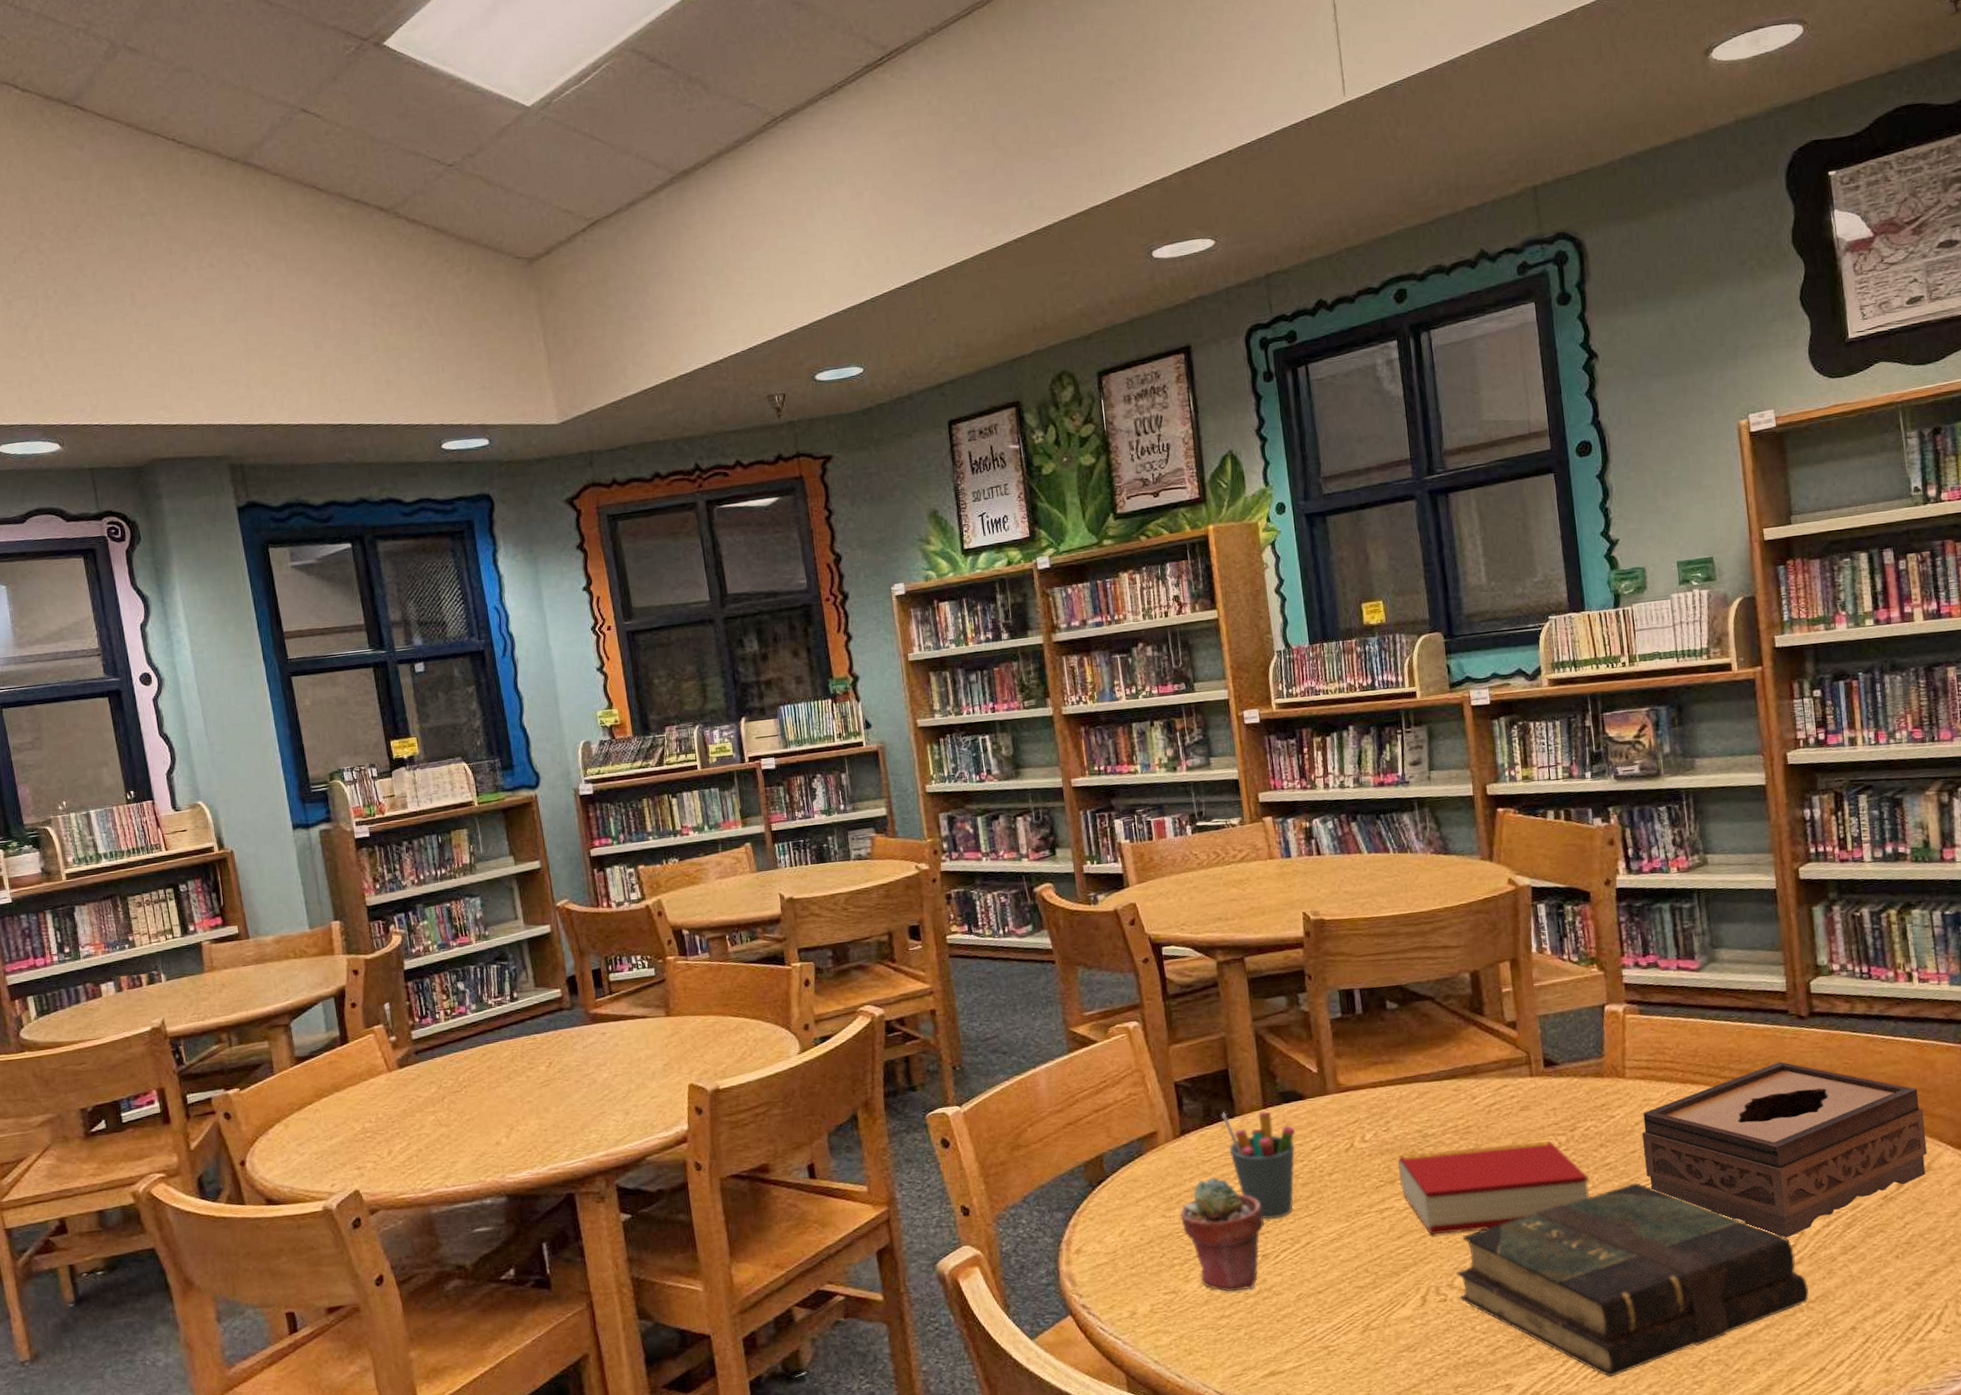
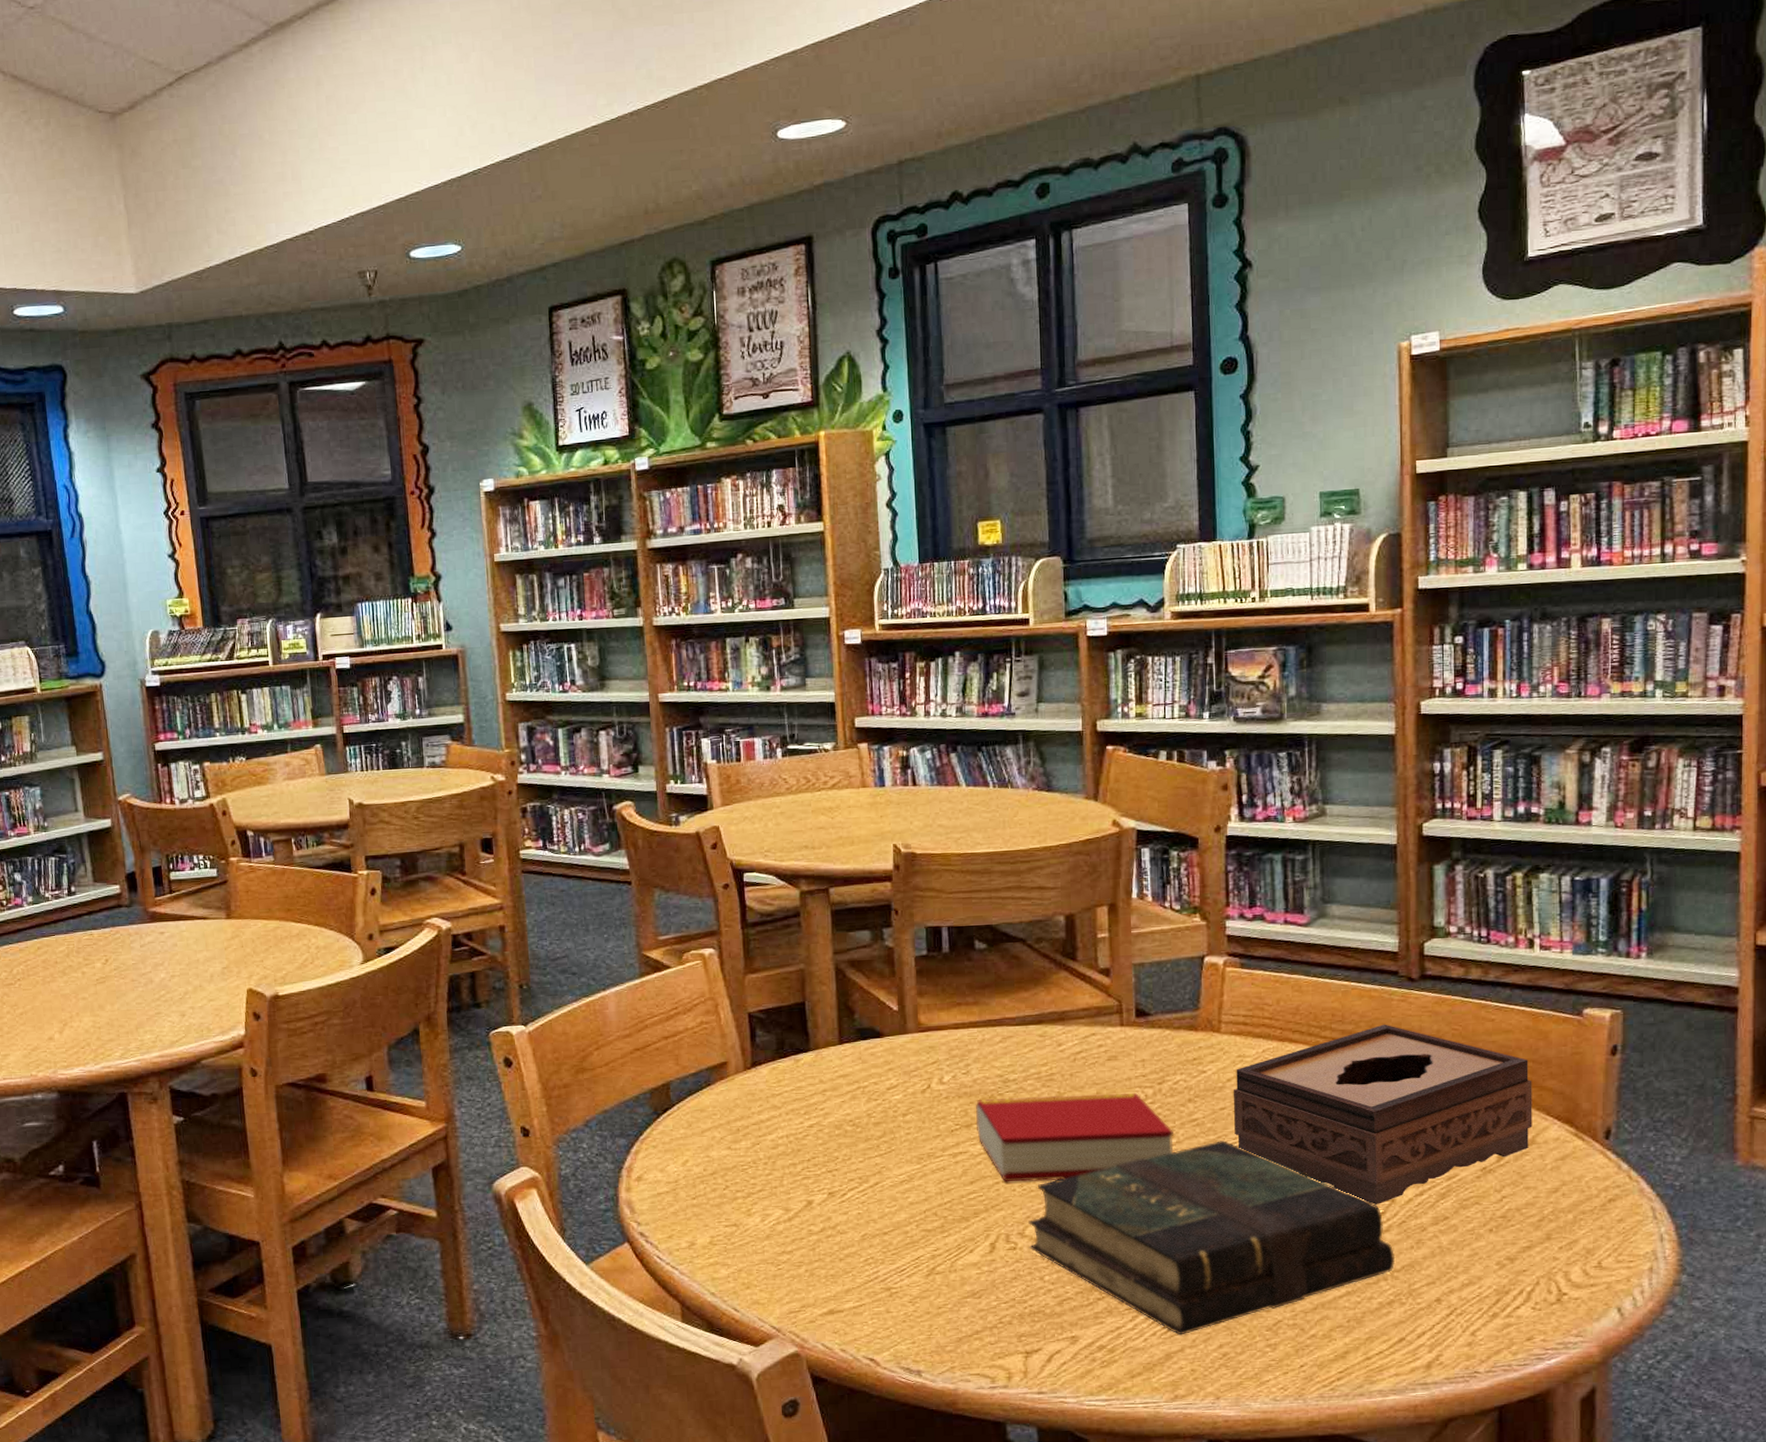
potted succulent: present [1180,1177,1264,1292] -> none [746,1111,832,1228]
pen holder: present [1222,1111,1295,1220] -> none [796,1046,870,1157]

